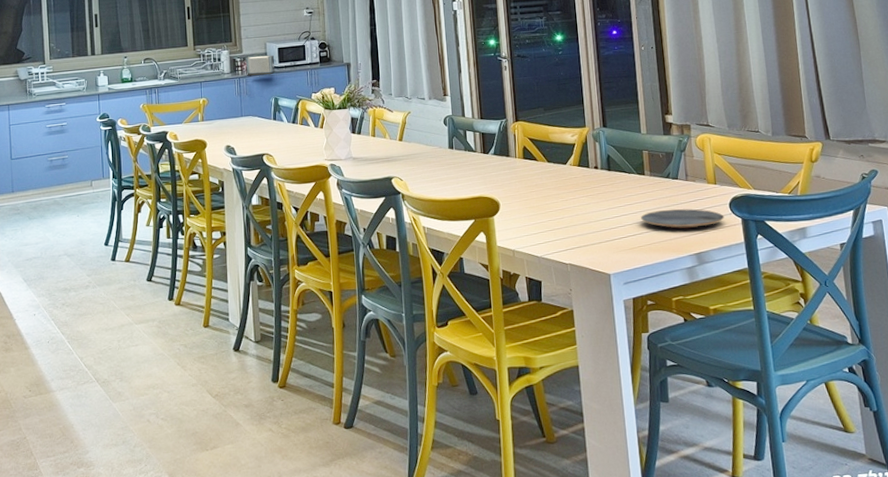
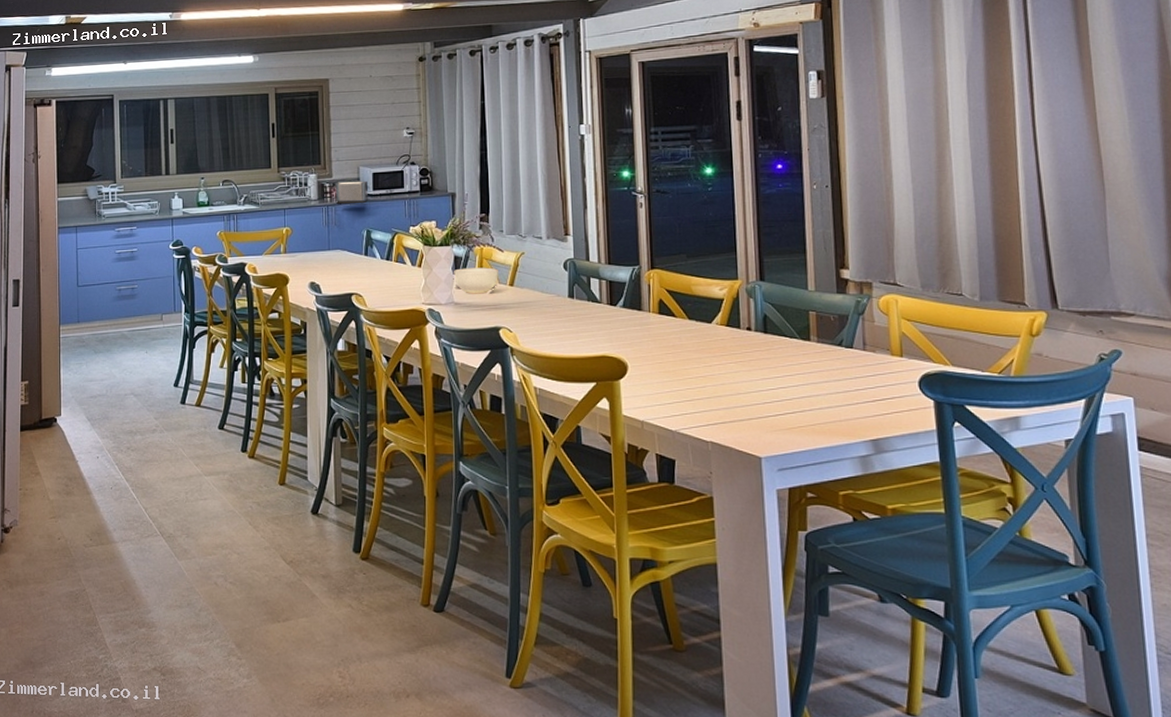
bowl: none [351,126,389,150] -> present [454,267,498,294]
plate: present [640,208,725,229] -> none [802,384,912,408]

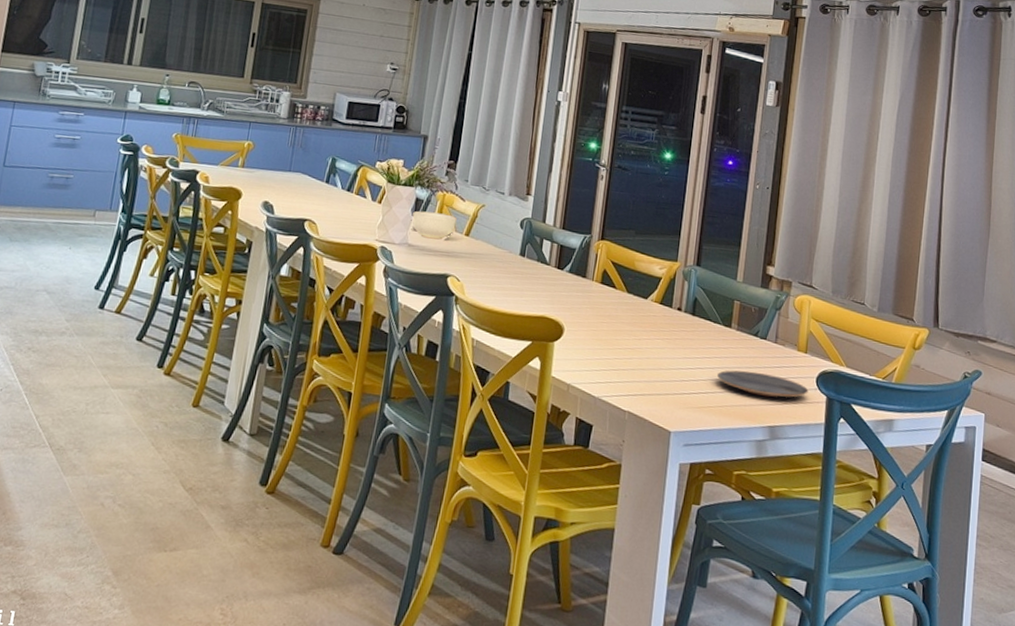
toaster: present [334,180,368,205] -> none [306,104,342,131]
plate: none [802,384,912,408] -> present [716,370,809,398]

